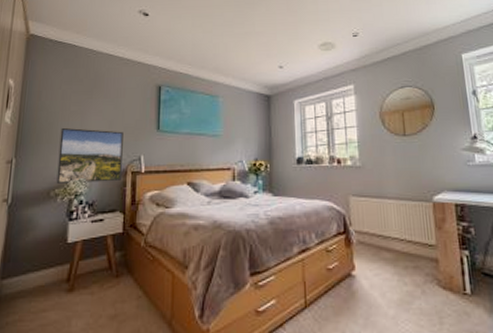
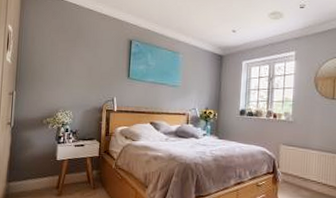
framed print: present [56,127,123,184] -> none [48,69,100,116]

